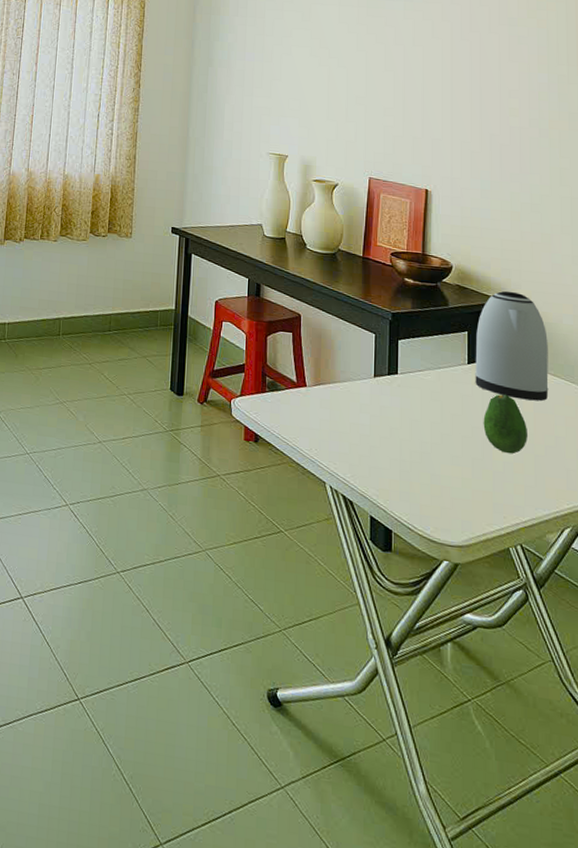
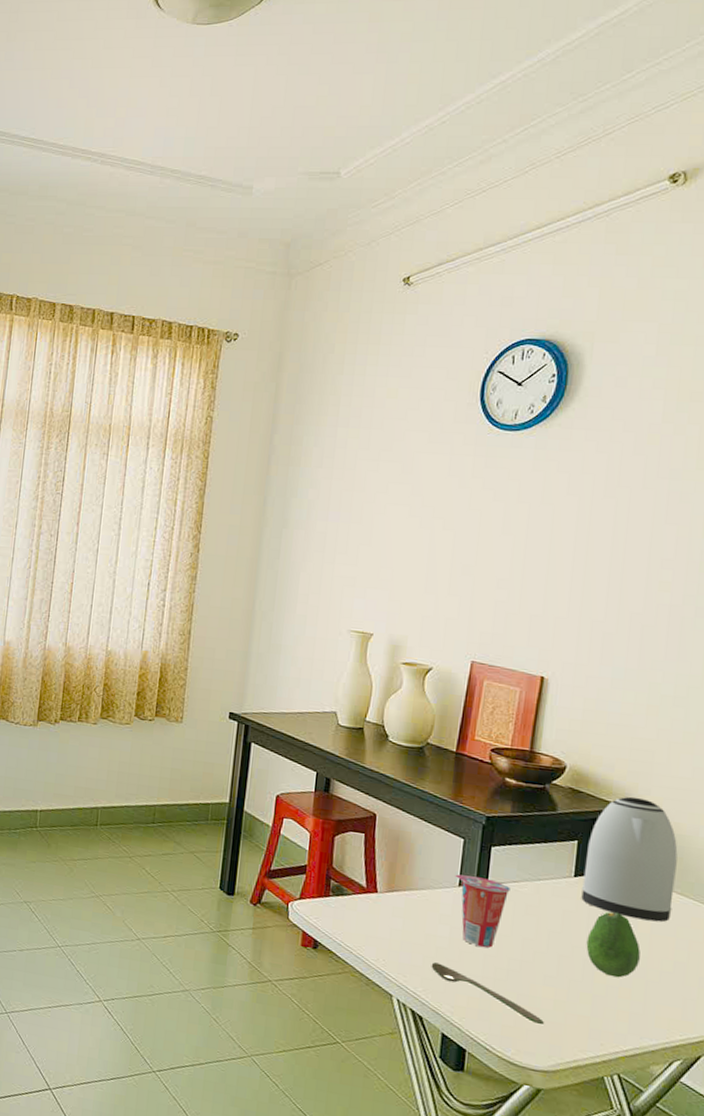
spoon: none [356,449,456,503] -> present [431,962,545,1025]
cup: none [370,366,417,433] -> present [455,874,510,948]

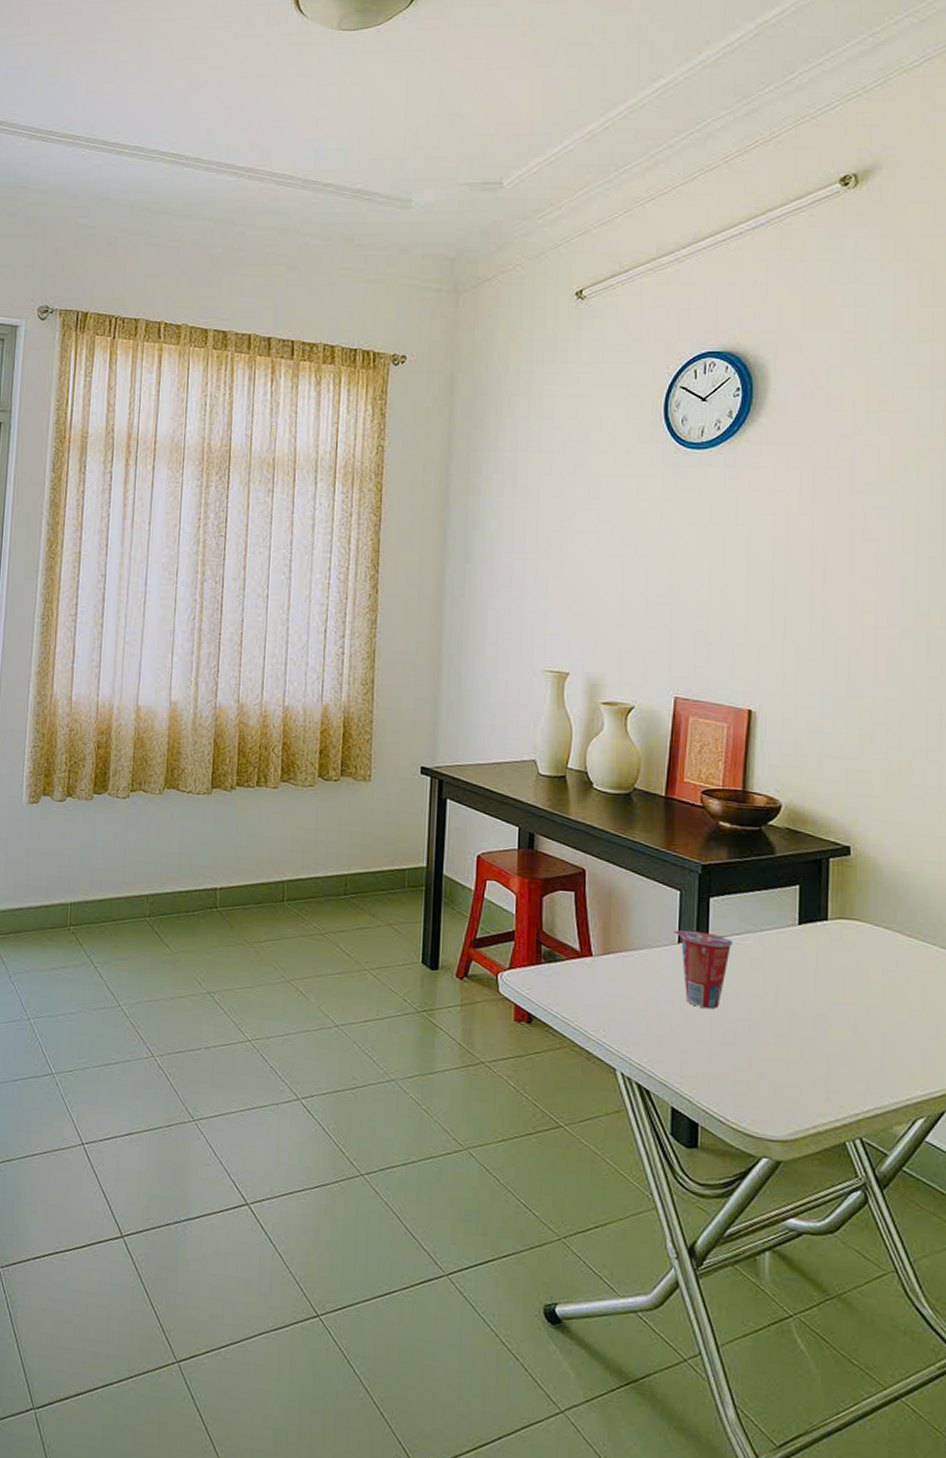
spoon: present [431,962,545,1025] -> none [655,1029,780,1090]
kettle: present [581,796,678,922] -> none [808,834,903,968]
fruit: present [586,912,641,978] -> none [816,960,873,1032]

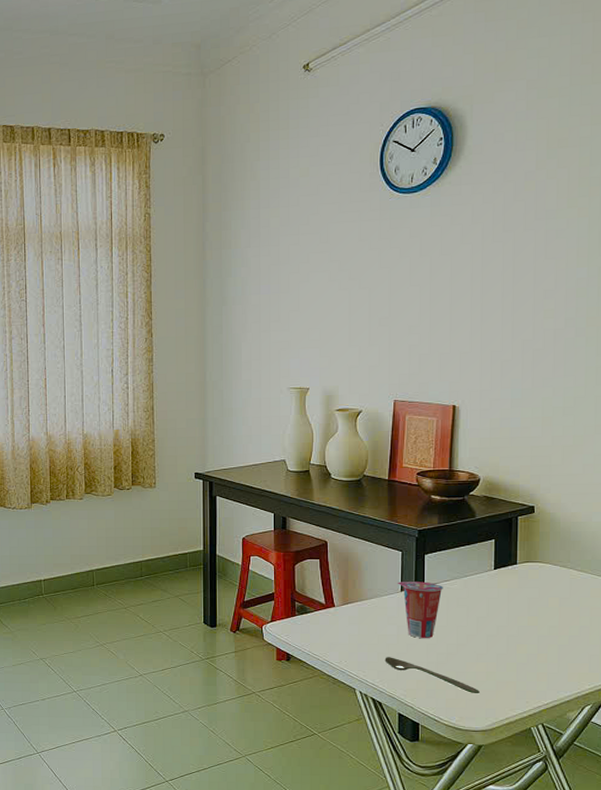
spoon: none [655,1029,780,1090] -> present [384,657,481,694]

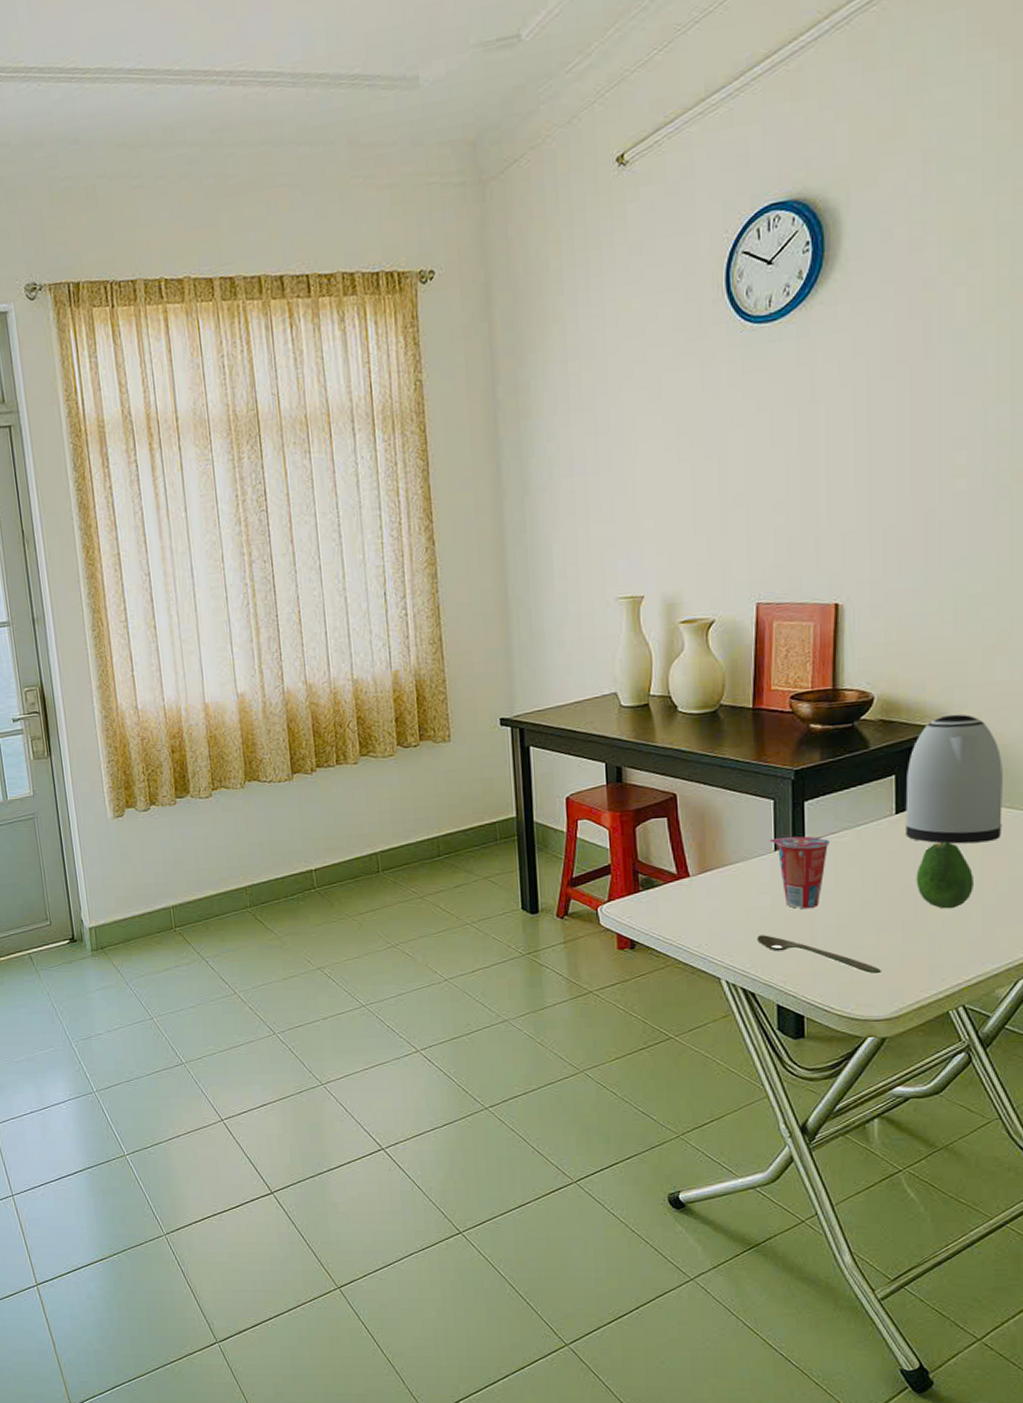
kettle: none [501,496,576,596] -> present [905,714,1003,844]
fruit: none [508,593,552,647] -> present [916,841,973,909]

